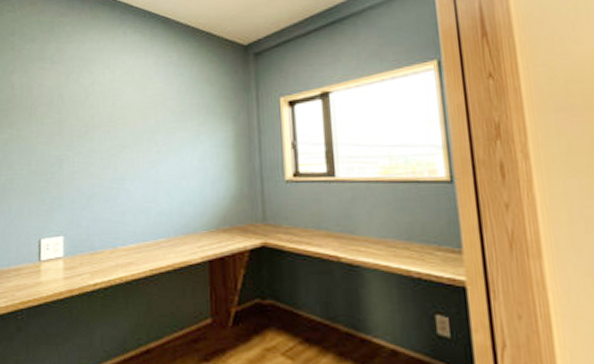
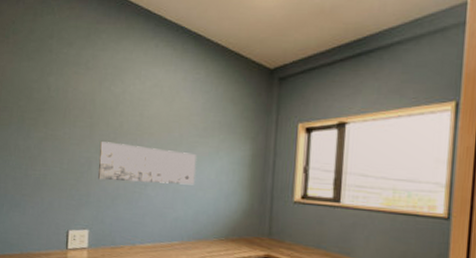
wall art: none [71,137,177,179] -> present [98,142,196,185]

